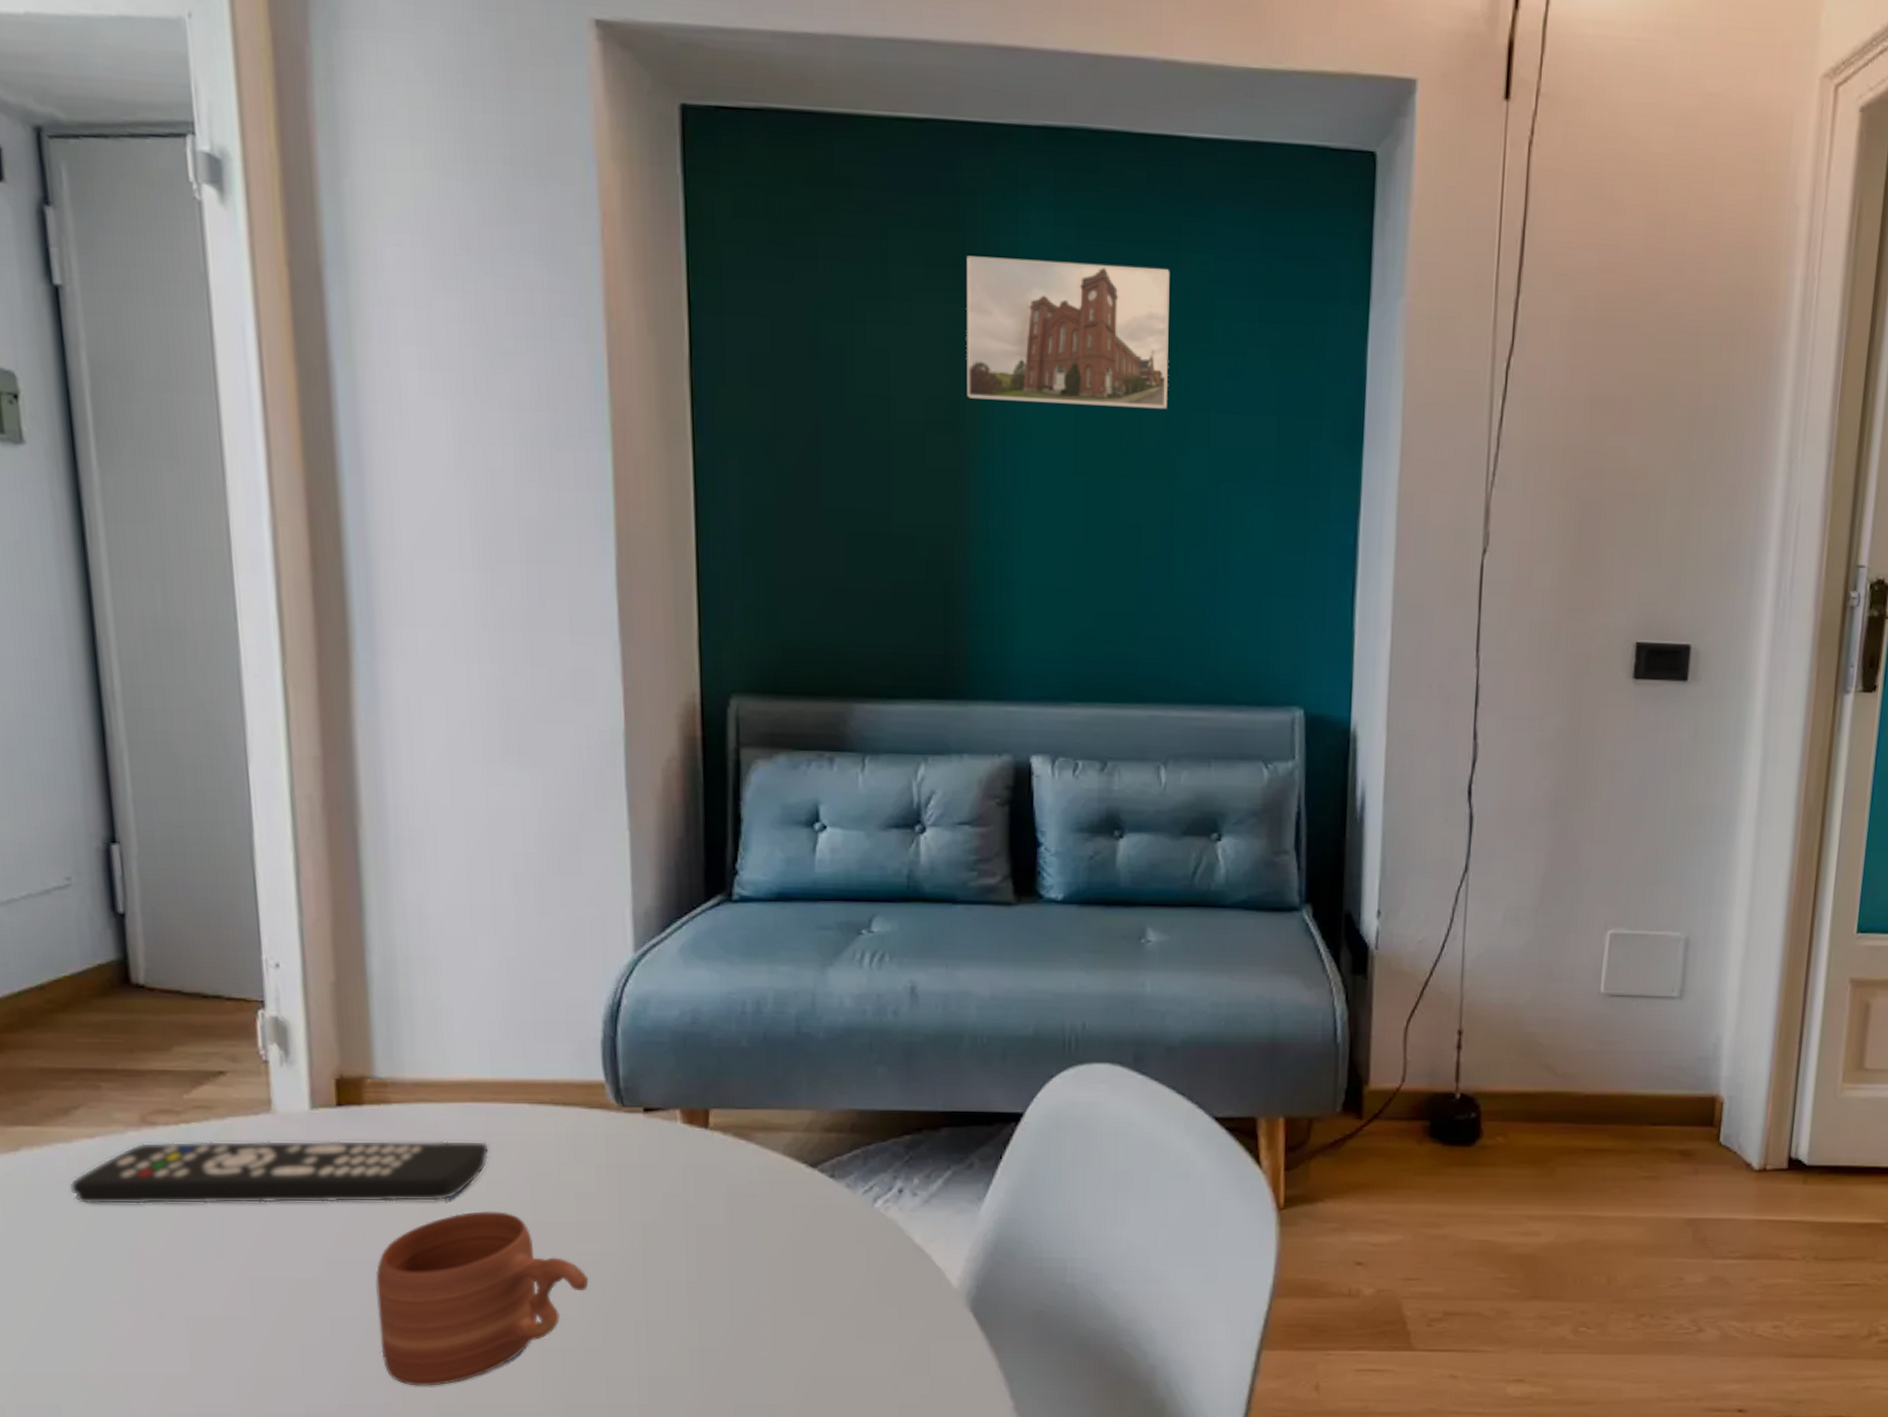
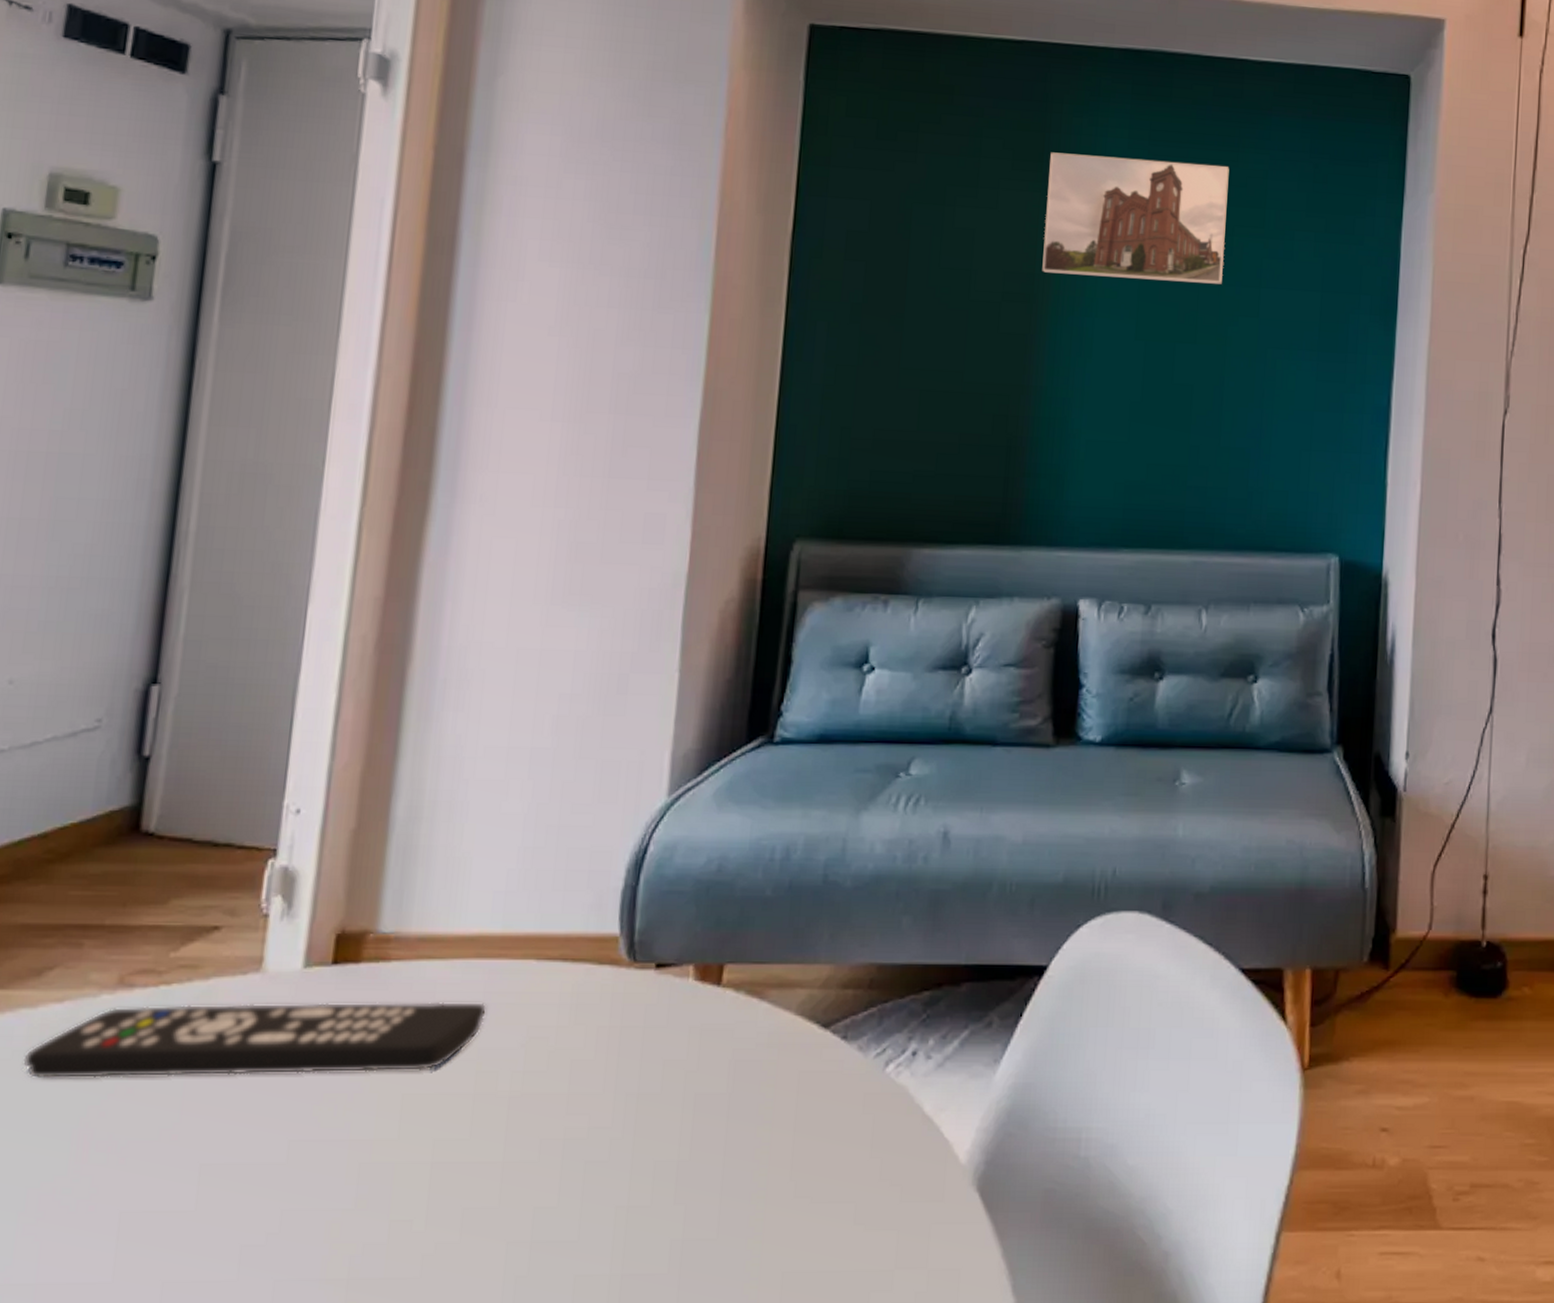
mug: present [375,1211,589,1386] -> none [330,1082,572,1291]

